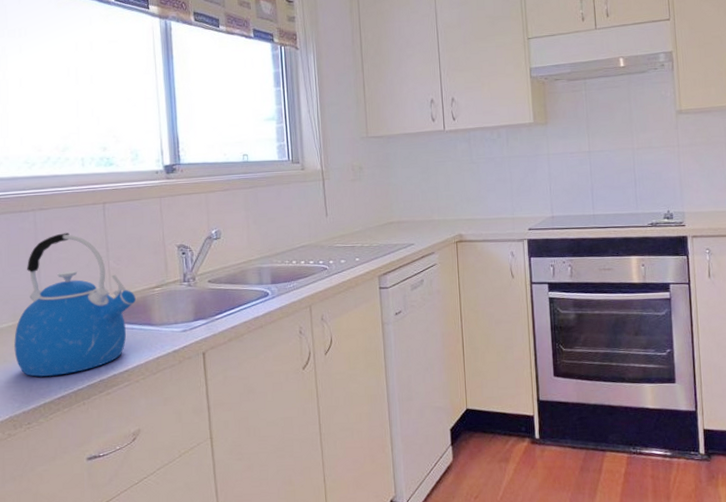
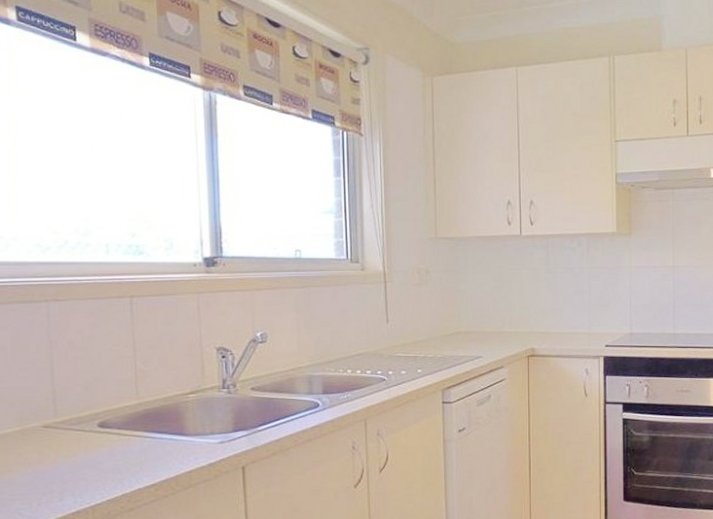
kettle: present [14,233,136,377] -> none [21,328,166,489]

